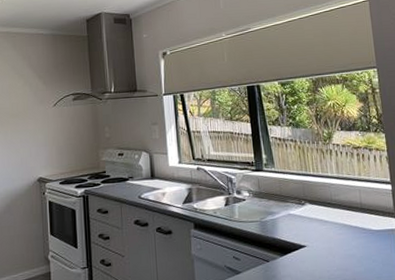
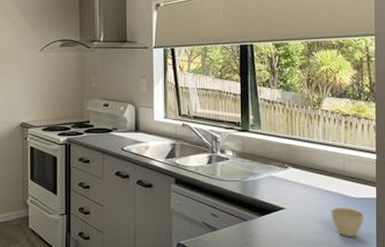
cup: none [351,241,386,271] -> present [330,208,364,237]

